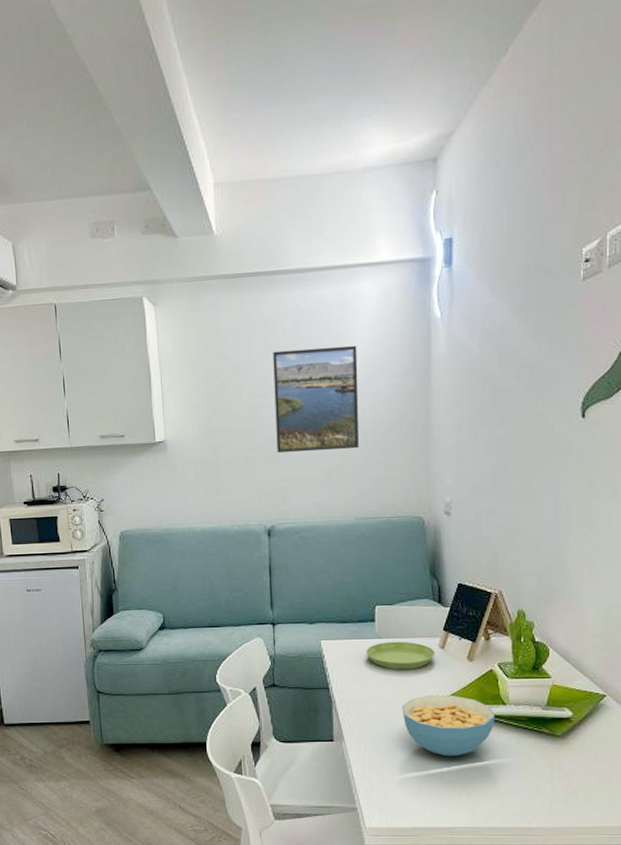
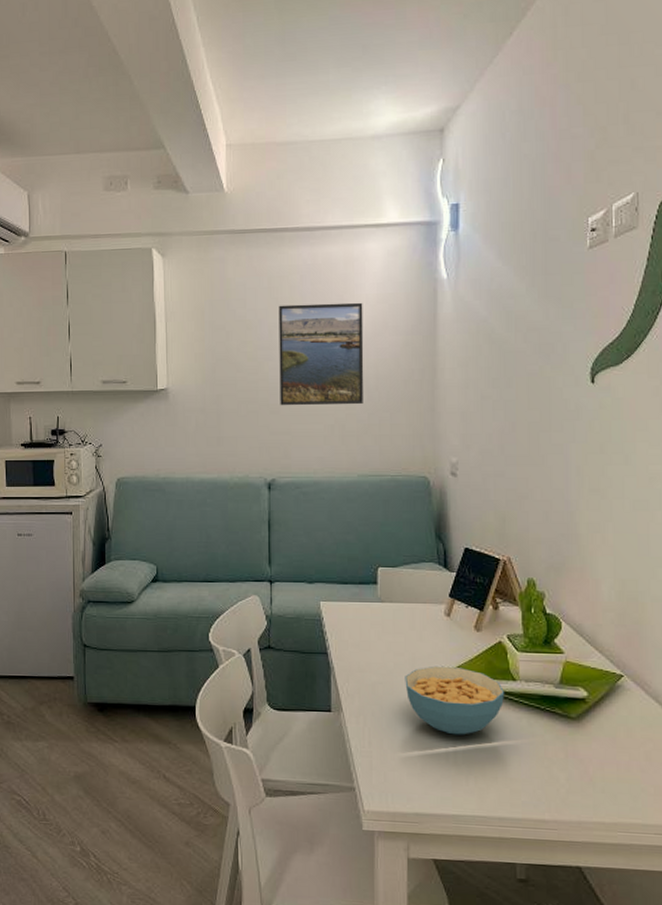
saucer: present [366,641,436,670] -> none [368,606,441,638]

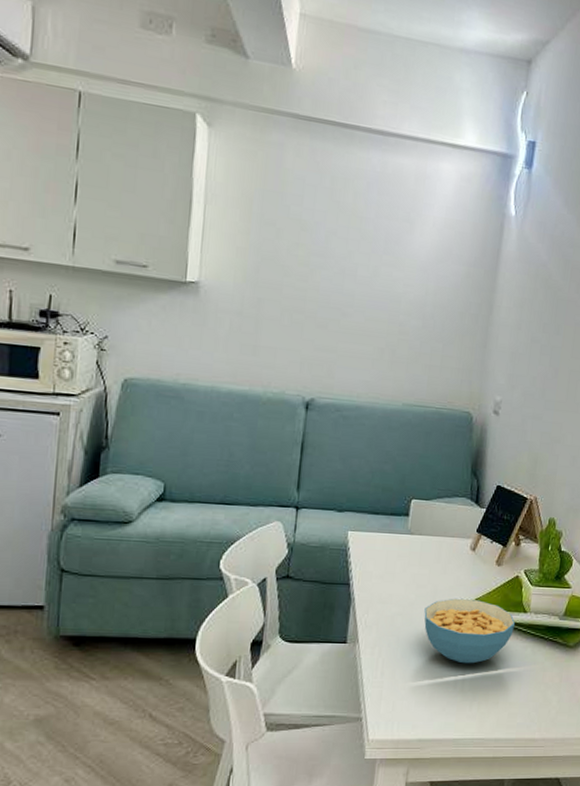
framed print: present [278,302,364,406] -> none [329,210,430,332]

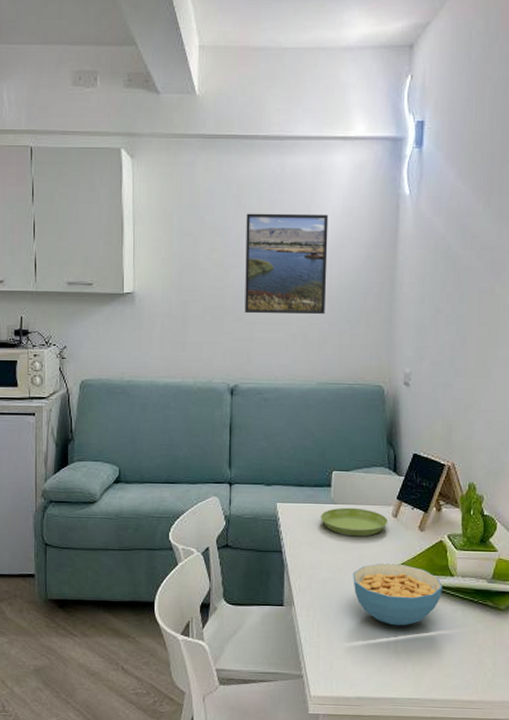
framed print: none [329,210,430,332] -> present [245,213,329,315]
saucer: none [395,538,466,570] -> present [321,507,388,537]

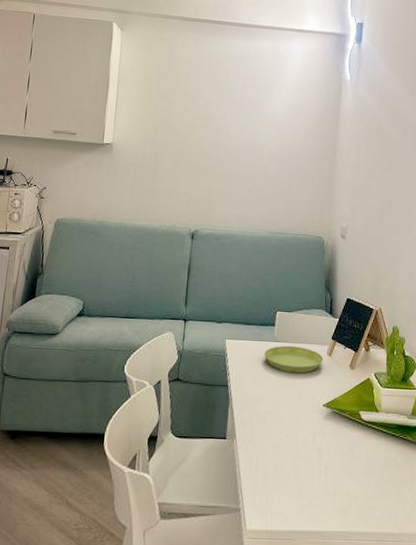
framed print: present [245,213,329,315] -> none [209,84,284,173]
cereal bowl: present [353,563,442,626] -> none [290,398,369,460]

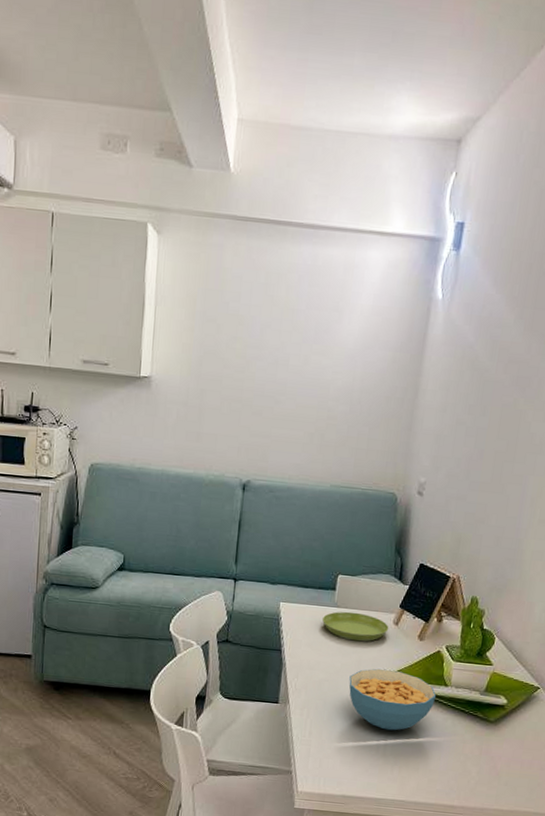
cereal bowl: none [290,398,369,460] -> present [349,668,436,731]

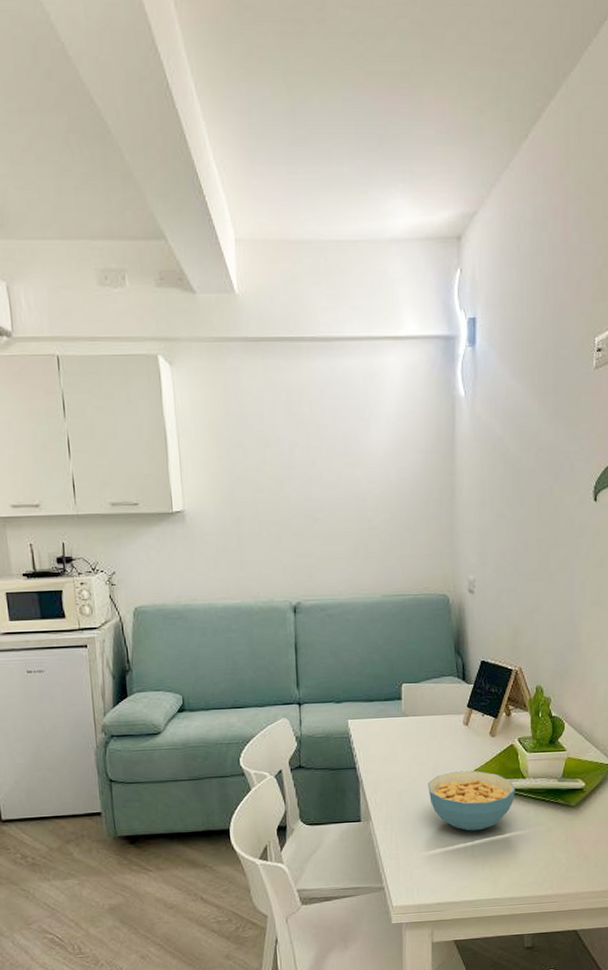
saucer: present [322,611,389,642] -> none [393,718,460,748]

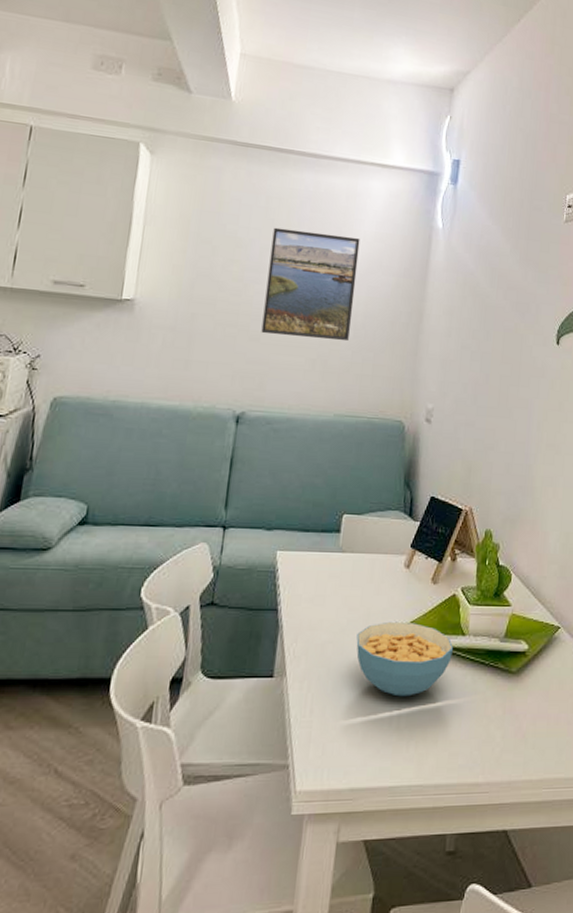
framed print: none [298,419,386,528] -> present [261,227,360,342]

